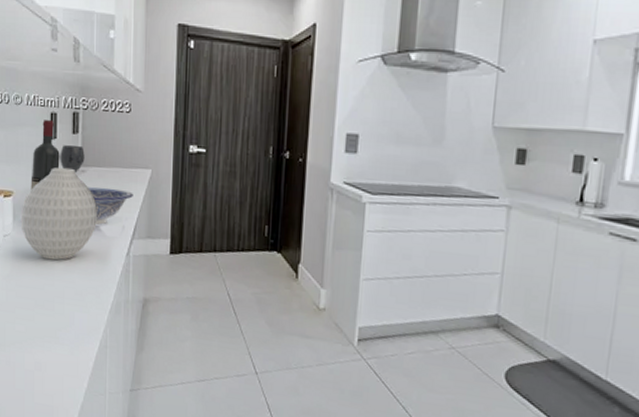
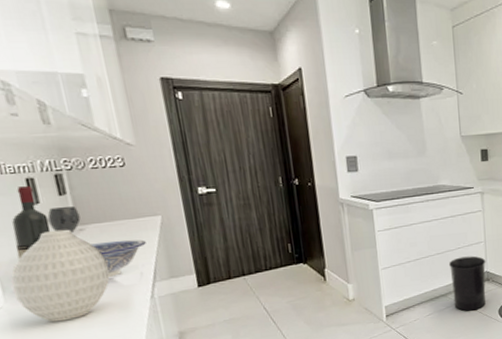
waste bin: none [445,286,499,364] -> present [448,256,486,312]

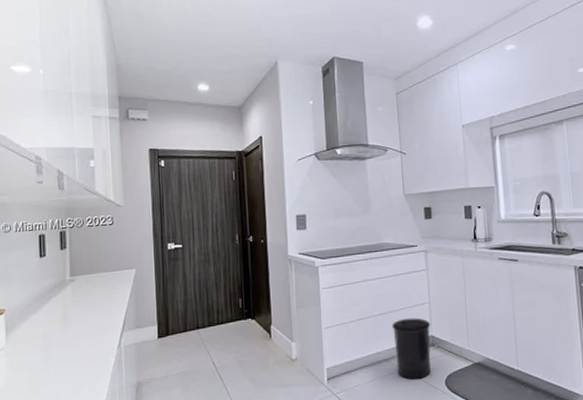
vase: present [10,229,110,323] -> none [13,279,89,365]
wine bottle: present [11,186,51,259] -> none [22,241,50,305]
wine glass: present [47,206,81,233] -> none [48,259,73,283]
decorative bowl: present [91,239,146,277] -> none [78,290,121,325]

